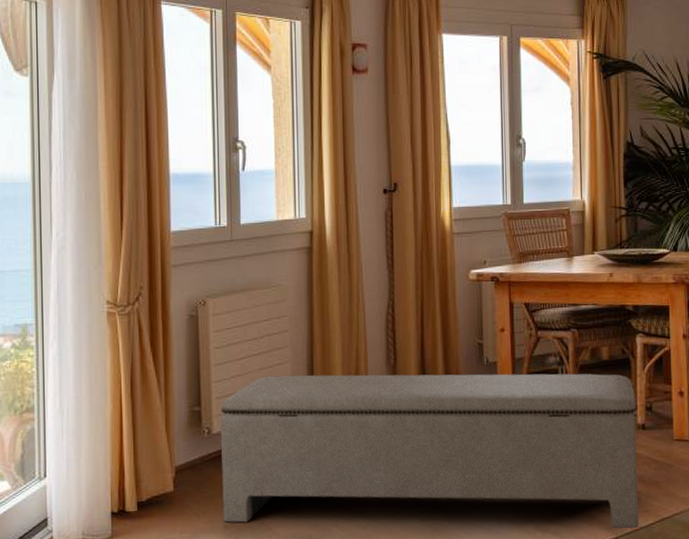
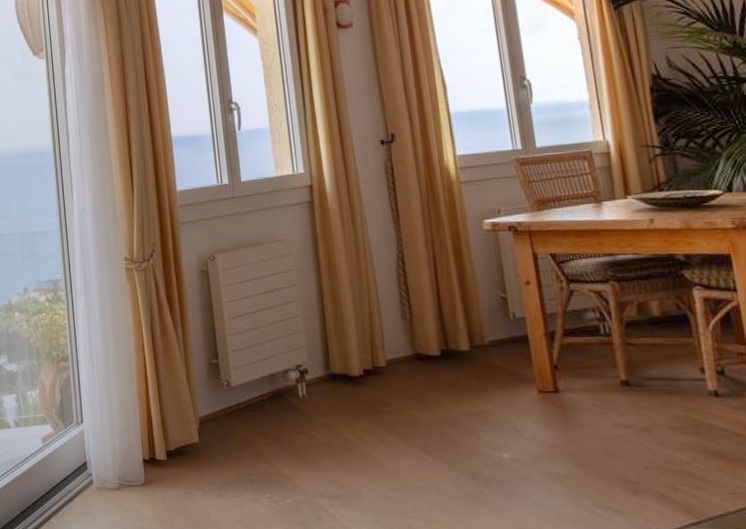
bench: present [221,373,639,529] -> none [237,329,727,513]

